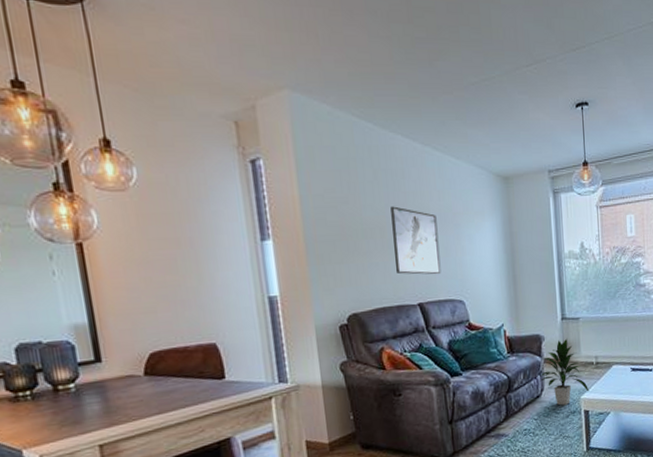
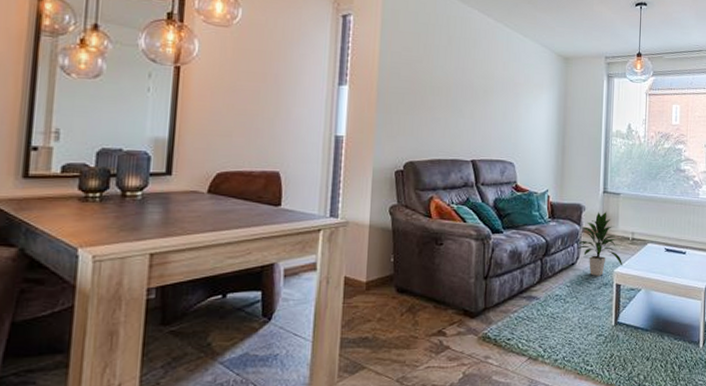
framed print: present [390,206,441,275] -> none [456,70,499,136]

